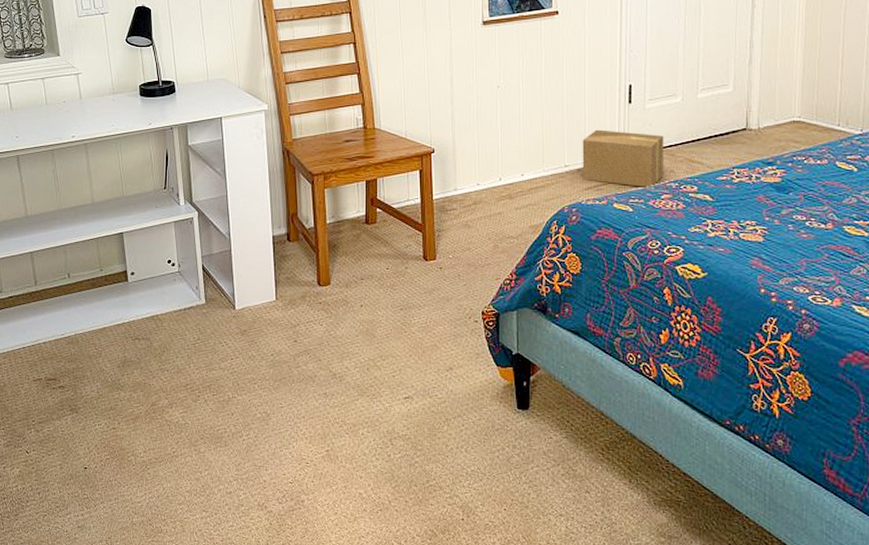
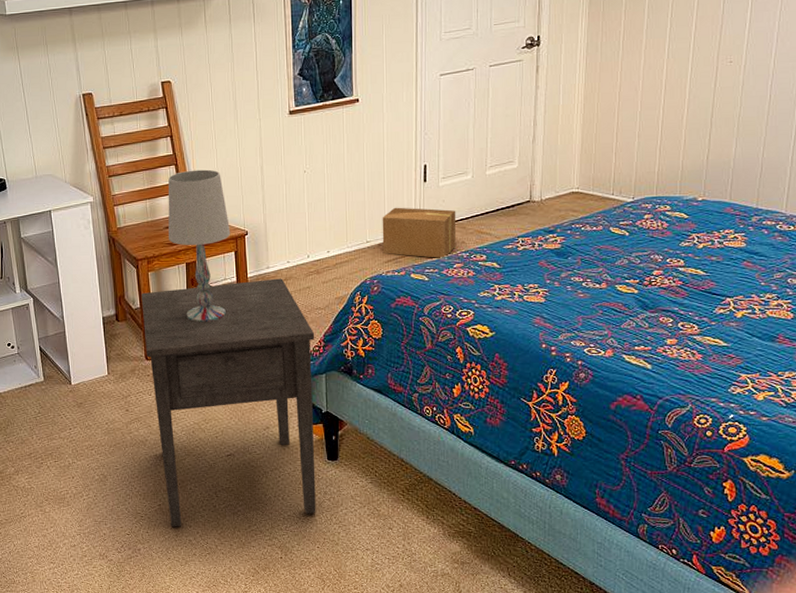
nightstand: none [316,202,506,477] -> present [141,278,316,527]
table lamp: none [348,80,416,247] -> present [168,169,231,323]

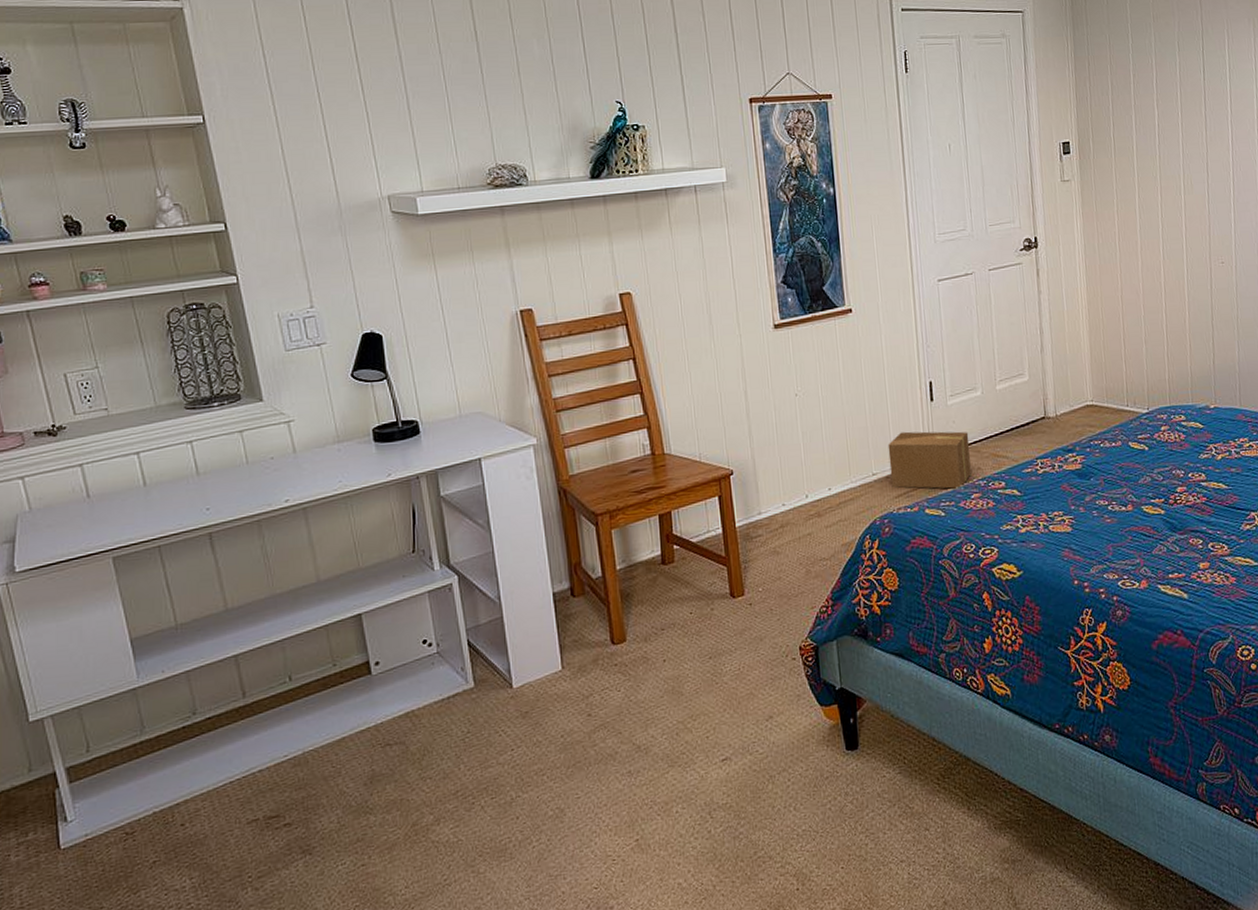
nightstand: present [141,278,316,527] -> none [603,525,837,869]
table lamp: present [168,169,231,323] -> none [632,397,713,590]

